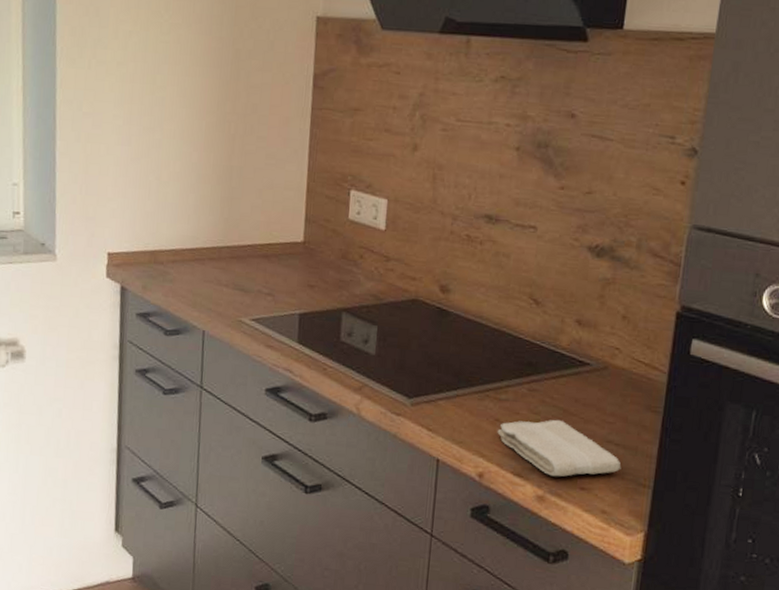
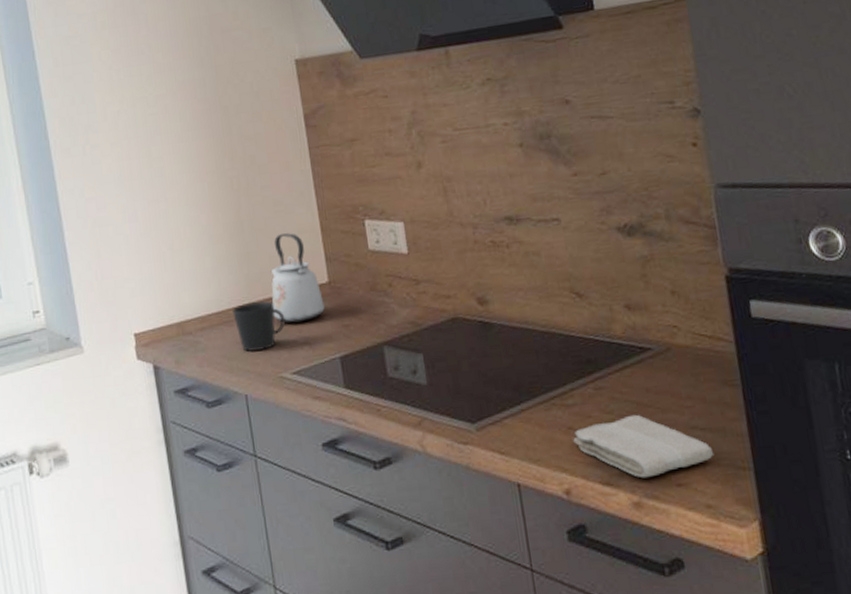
cup: none [205,246,255,293] -> present [232,301,286,352]
kettle: none [244,186,295,274] -> present [270,233,325,323]

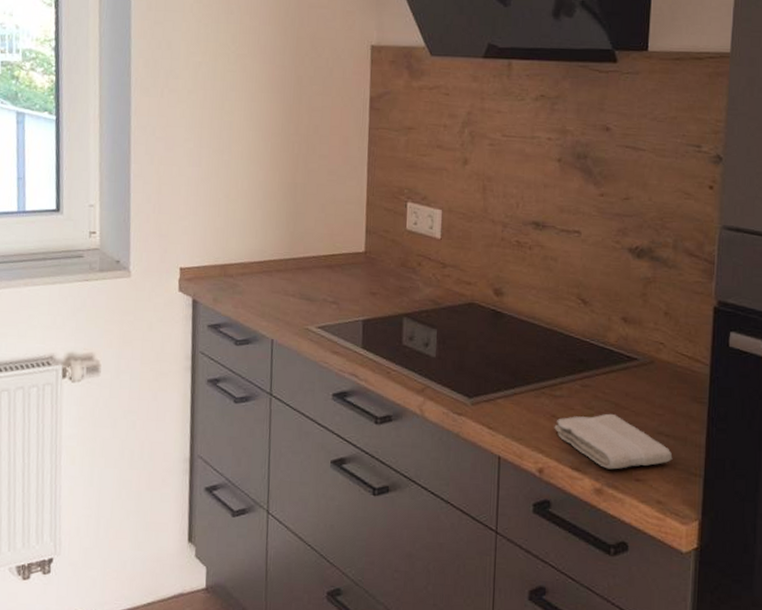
cup: present [232,301,286,352] -> none [273,258,320,302]
kettle: present [270,233,325,323] -> none [309,201,358,283]

